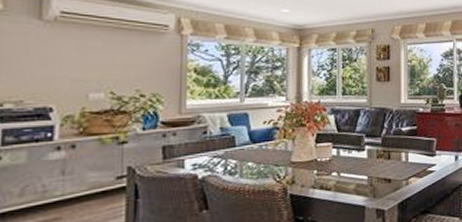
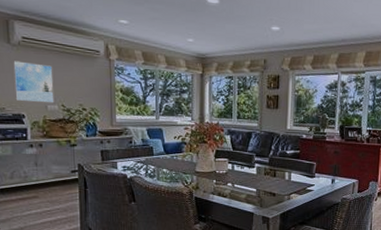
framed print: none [41,40,102,91] -> present [13,61,54,103]

